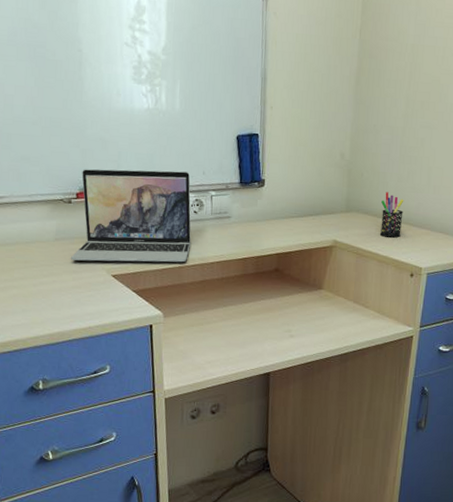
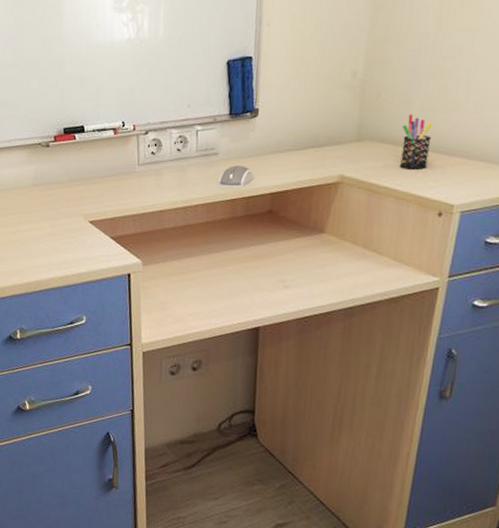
laptop: present [71,169,191,263] -> none [48,106,174,207]
computer mouse: none [231,228,262,248] -> present [217,165,254,188]

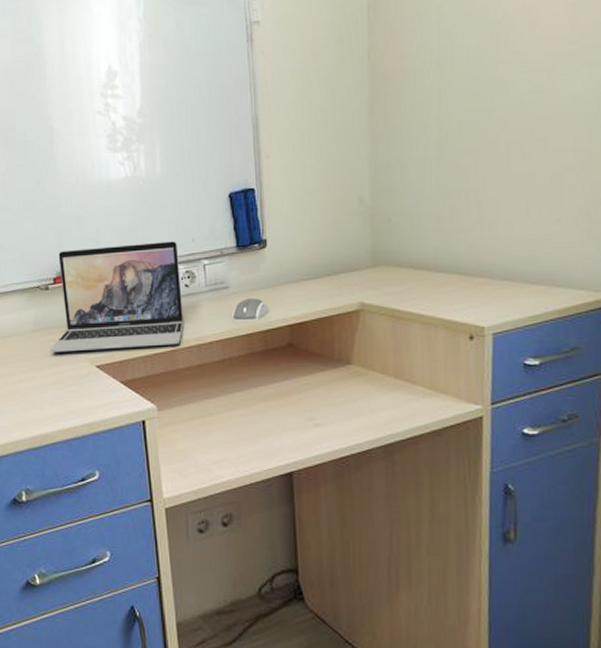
laptop: none [48,106,174,207] -> present [51,241,183,352]
pen holder: present [400,114,433,170] -> none [418,237,450,293]

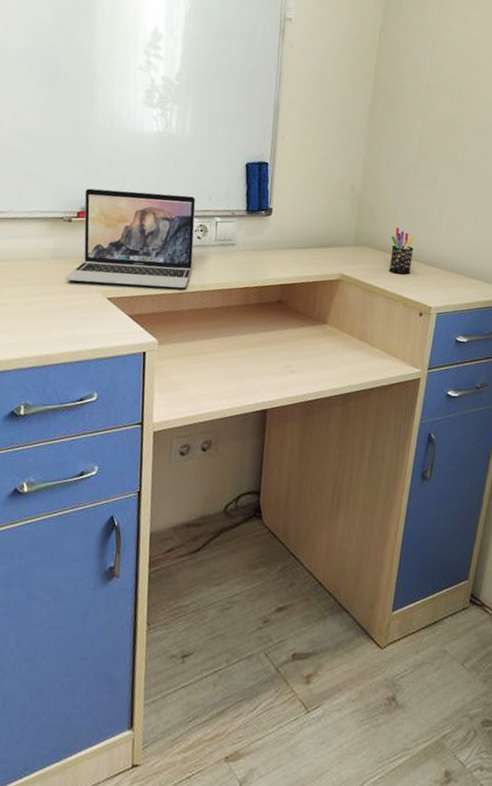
computer mouse: present [231,298,269,322] -> none [233,256,267,278]
pen holder: none [418,237,450,293] -> present [389,227,415,275]

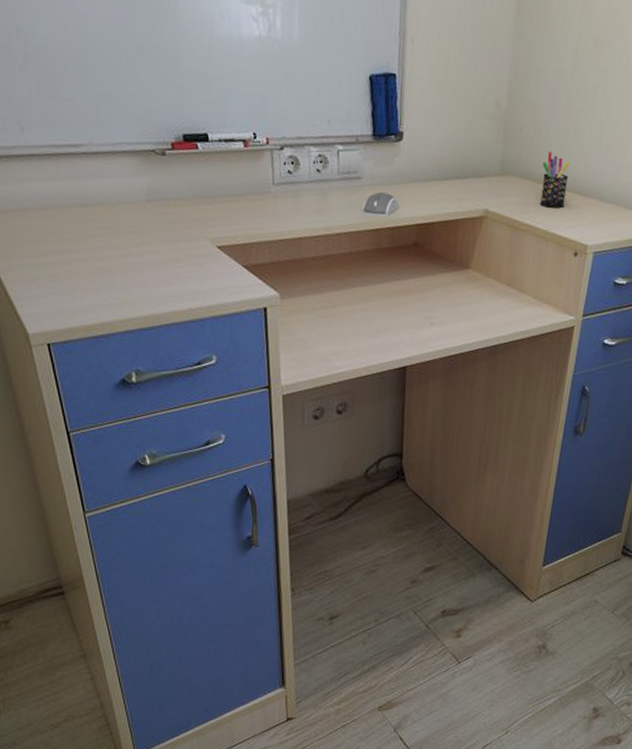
laptop: present [66,188,196,289] -> none [167,112,313,233]
computer mouse: none [233,256,267,278] -> present [361,192,400,217]

